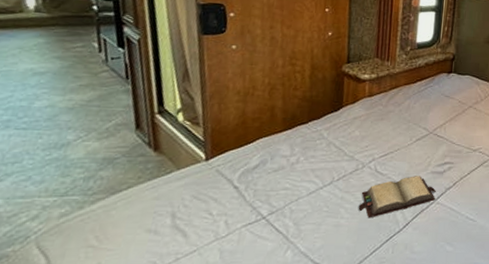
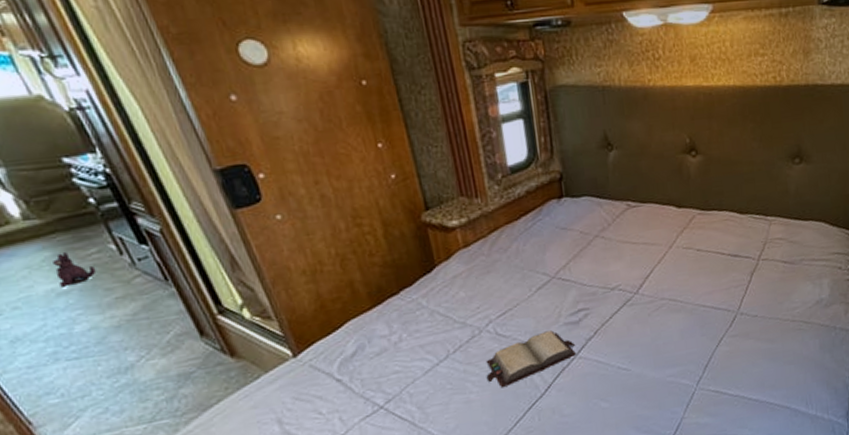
plush toy: none [39,41,75,69] -> present [53,251,97,288]

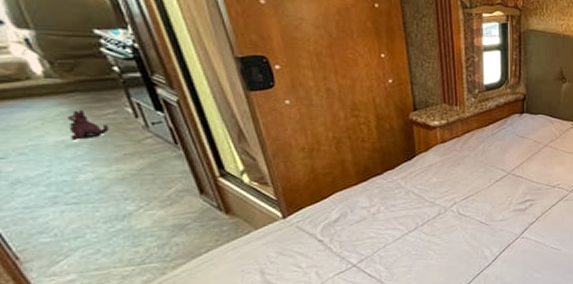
hardback book: present [486,330,576,388] -> none [446,214,520,257]

